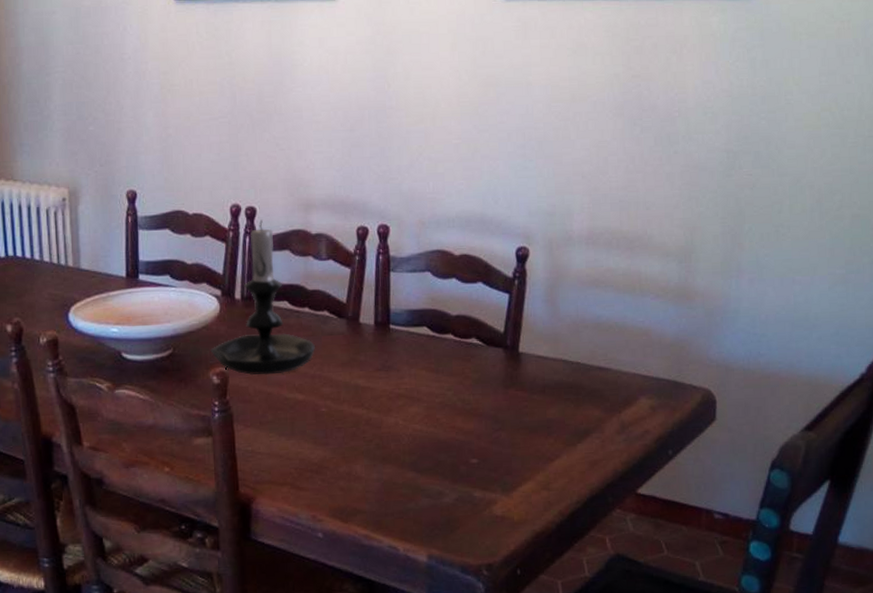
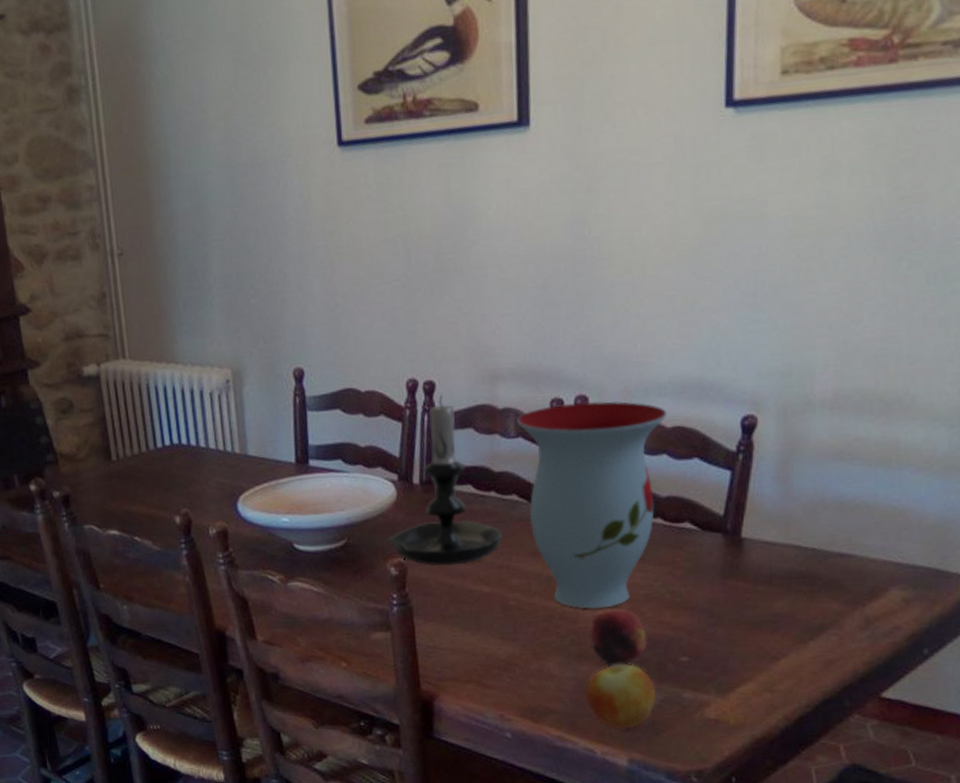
vase: none [328,230,456,416] -> present [517,400,667,609]
apple: none [388,465,451,527] -> present [585,663,657,729]
fruit: none [391,415,443,468] -> present [588,608,649,666]

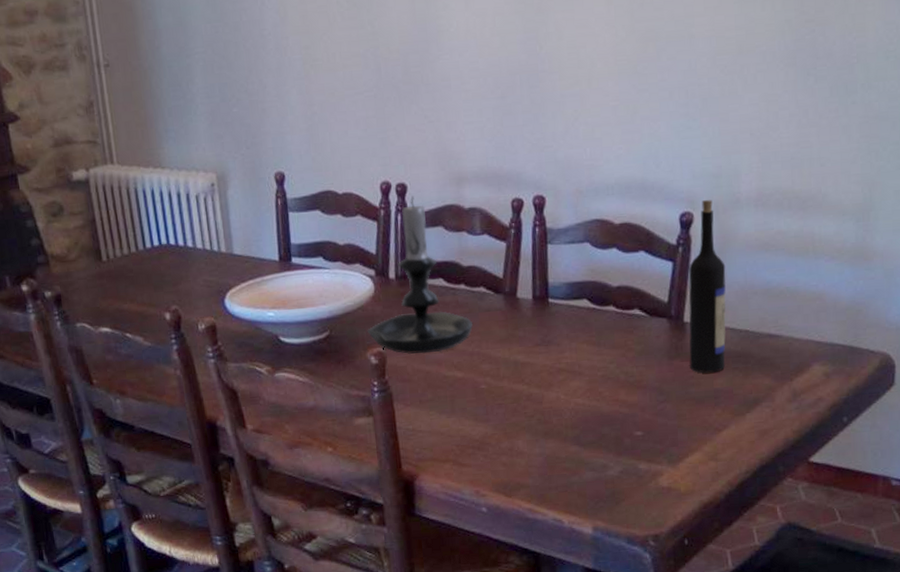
vase: present [517,400,667,609] -> none [482,200,615,391]
apple: present [585,663,657,729] -> none [551,438,616,500]
fruit: present [588,608,649,666] -> none [553,389,607,442]
wine bottle: none [746,402,793,595] -> present [688,200,726,373]

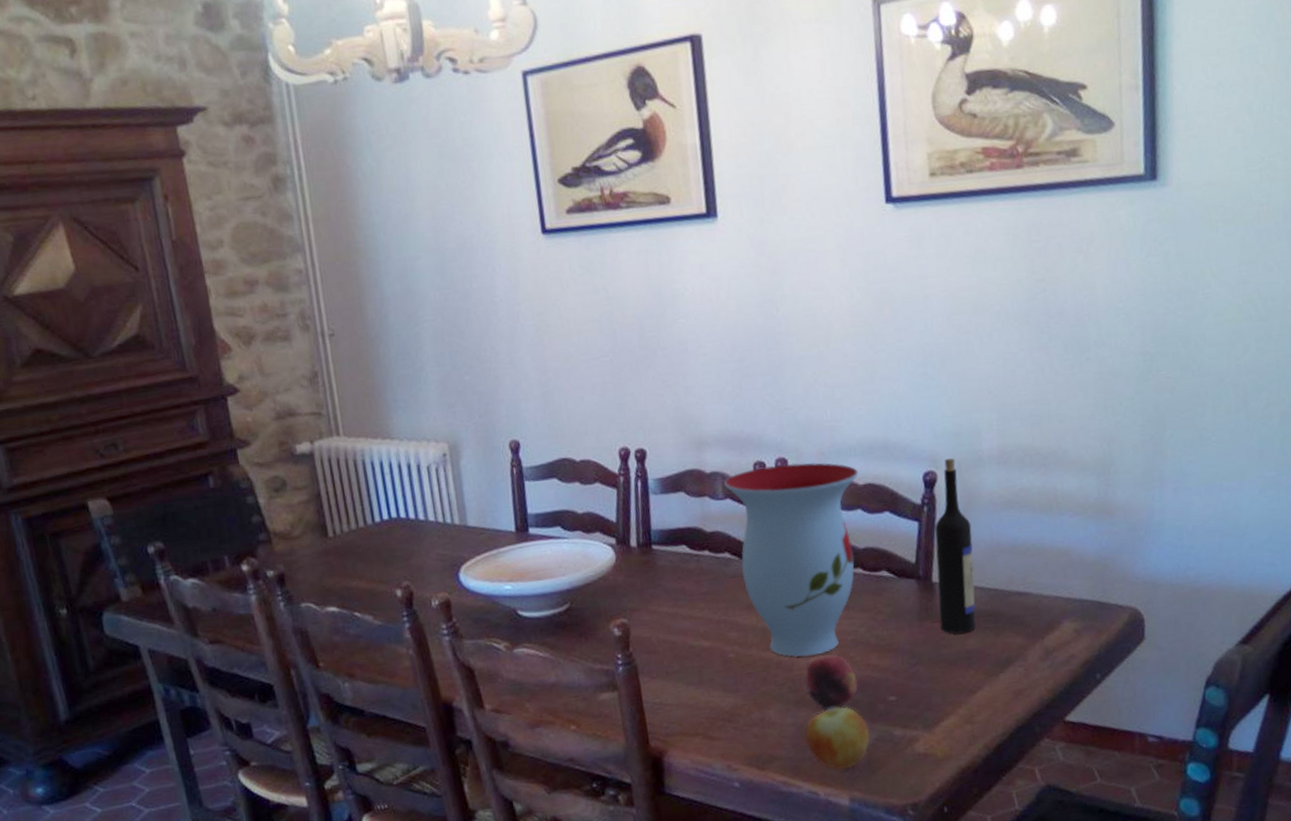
candle holder: present [367,195,473,354] -> none [609,461,719,624]
vase: none [482,200,615,391] -> present [724,462,859,658]
apple: none [551,438,616,500] -> present [804,705,871,770]
fruit: none [553,389,607,442] -> present [804,654,859,710]

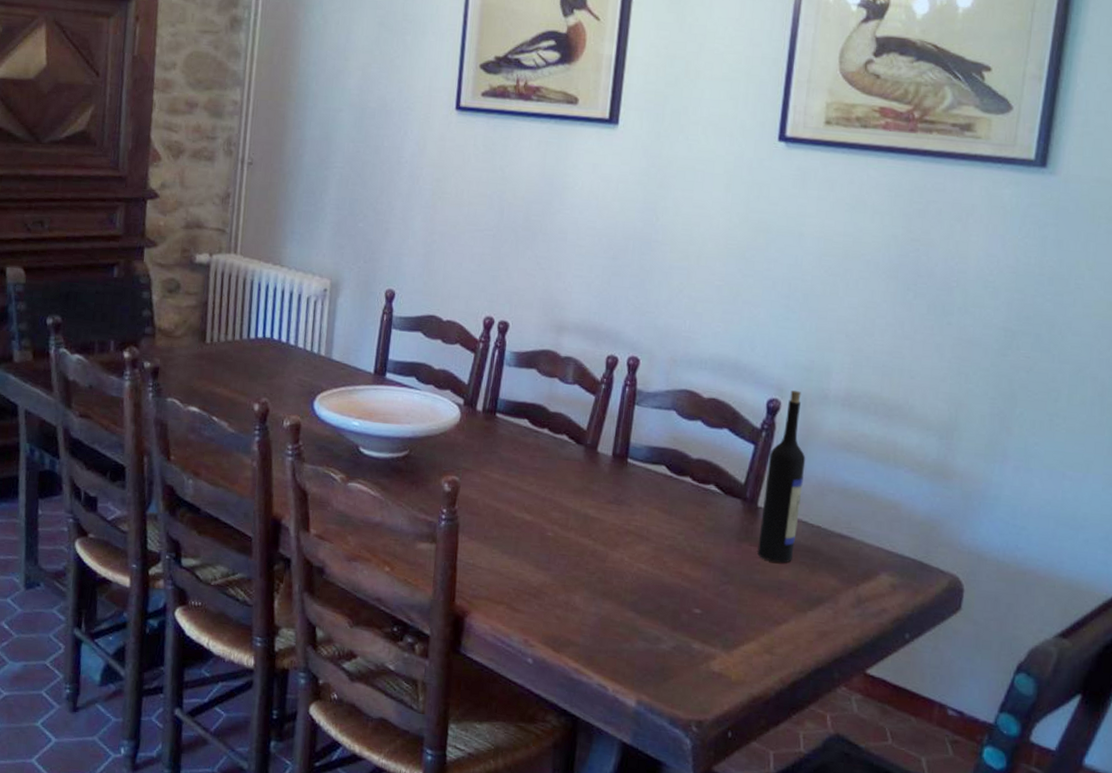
vase: present [724,462,859,658] -> none [575,361,705,553]
fruit: present [804,654,859,710] -> none [614,553,668,609]
apple: present [804,705,871,770] -> none [604,607,669,671]

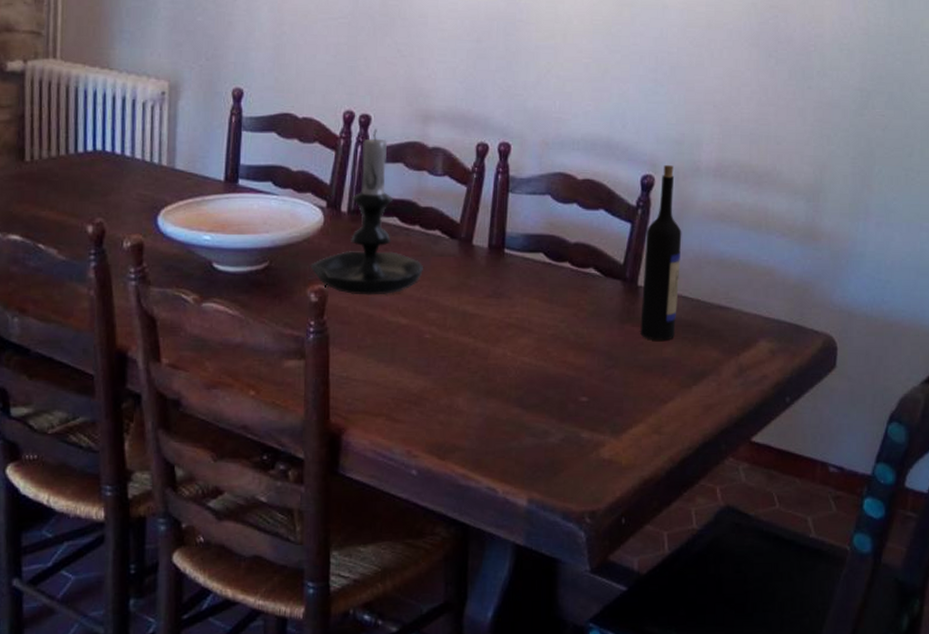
candle holder: none [445,335,551,492] -> present [310,128,424,295]

